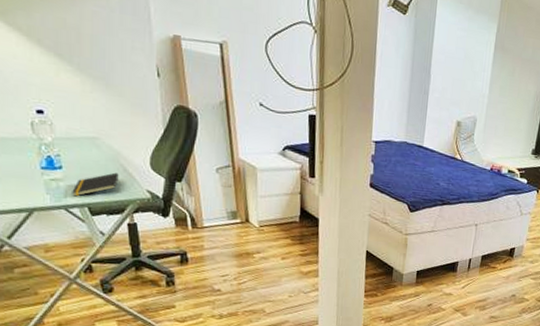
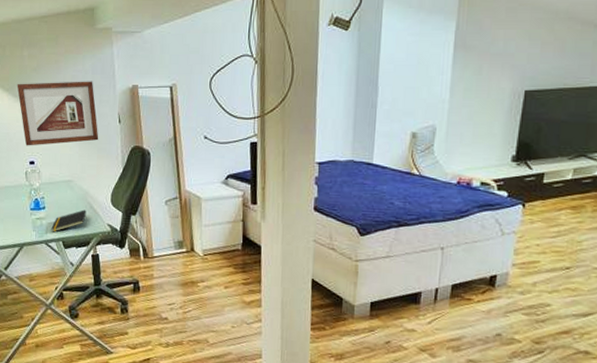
picture frame: none [11,9,132,94] -> present [17,81,99,146]

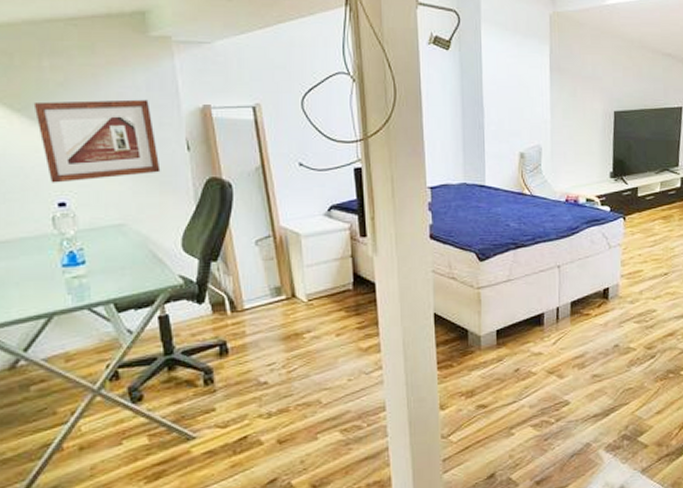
notepad: present [51,210,87,232] -> none [96,260,149,293]

